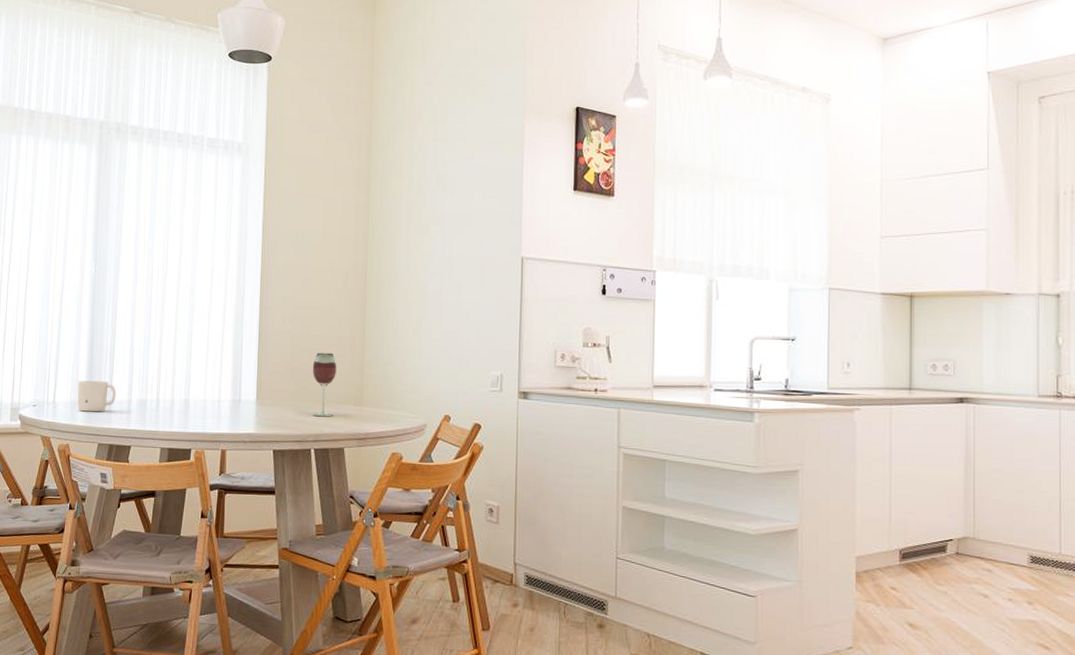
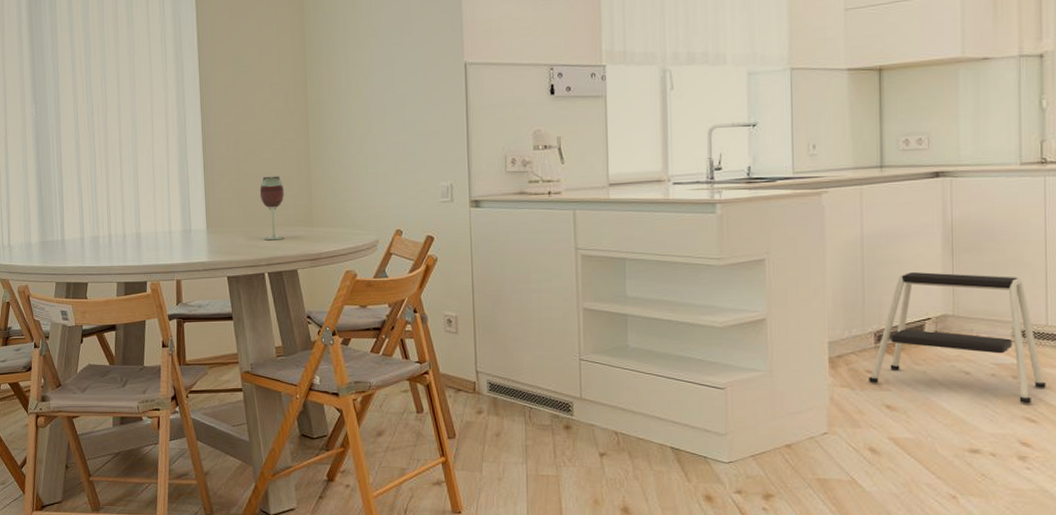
mug: present [77,380,116,412] -> none [30,220,69,253]
step stool: none [893,493,1059,631] -> present [869,272,1046,404]

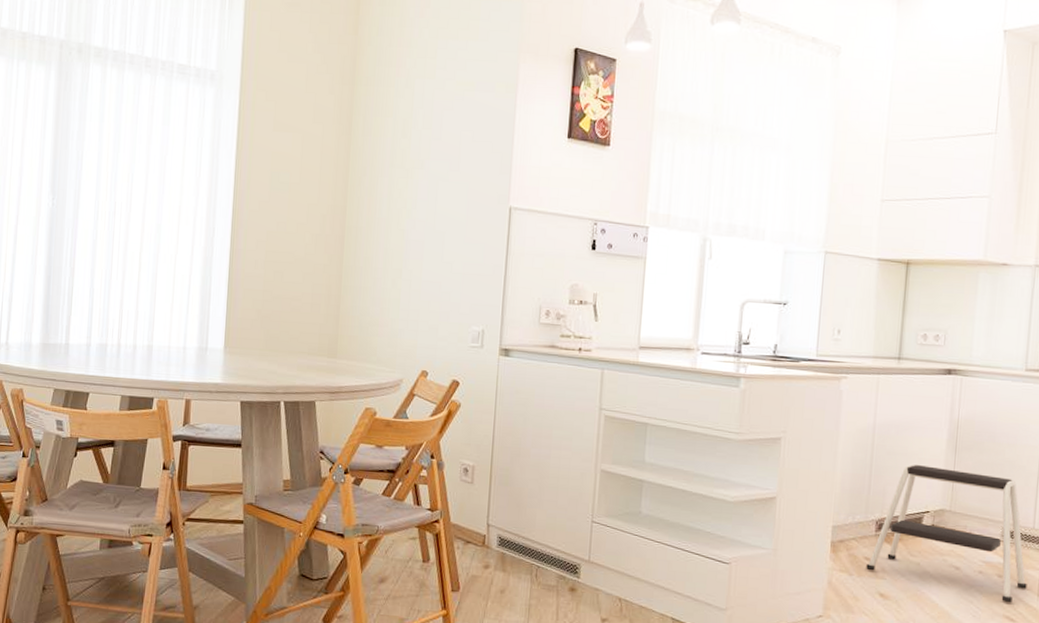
wineglass: present [259,176,285,241] -> none [284,300,310,369]

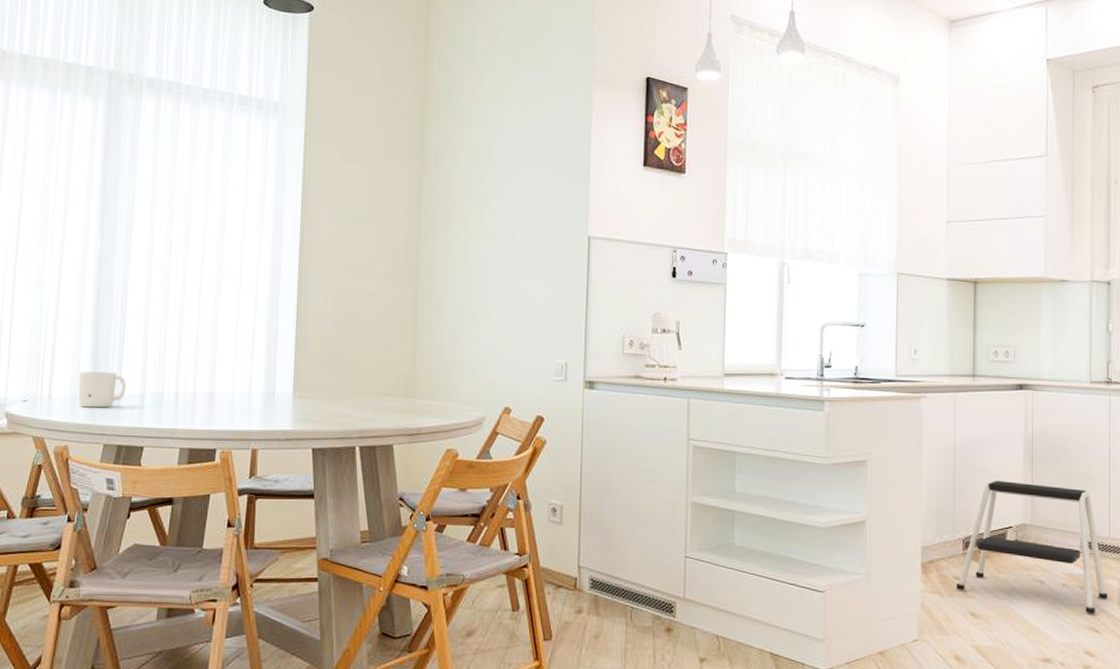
mug: none [32,321,74,356] -> present [78,371,126,408]

